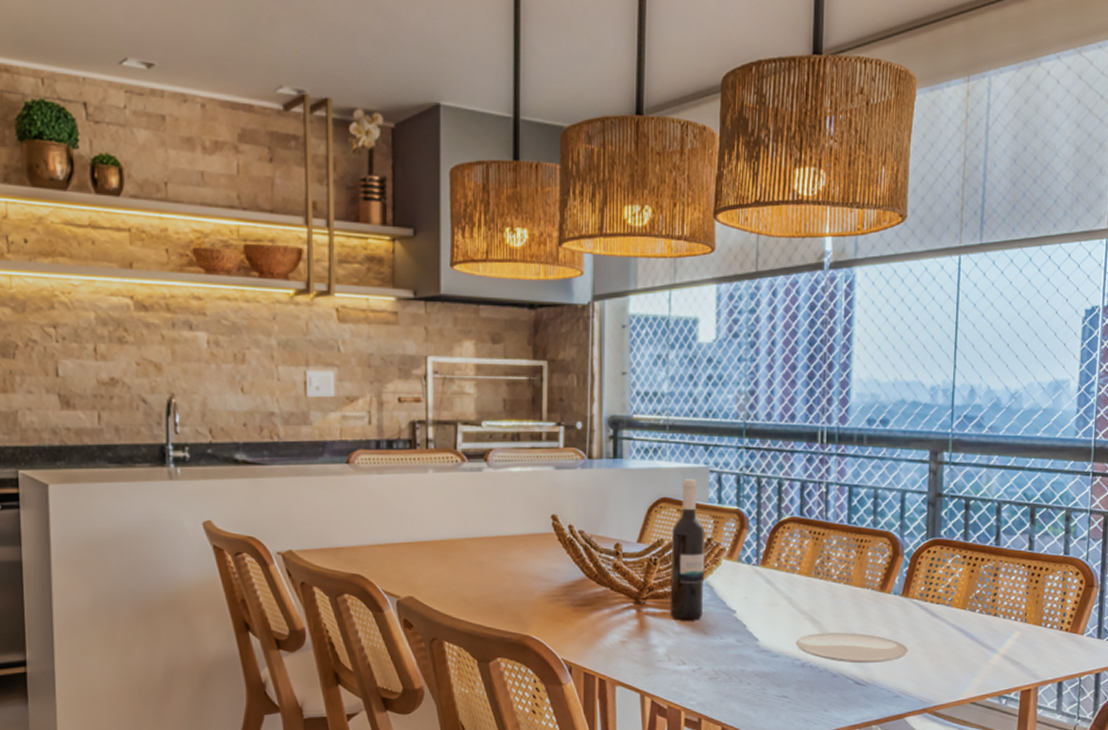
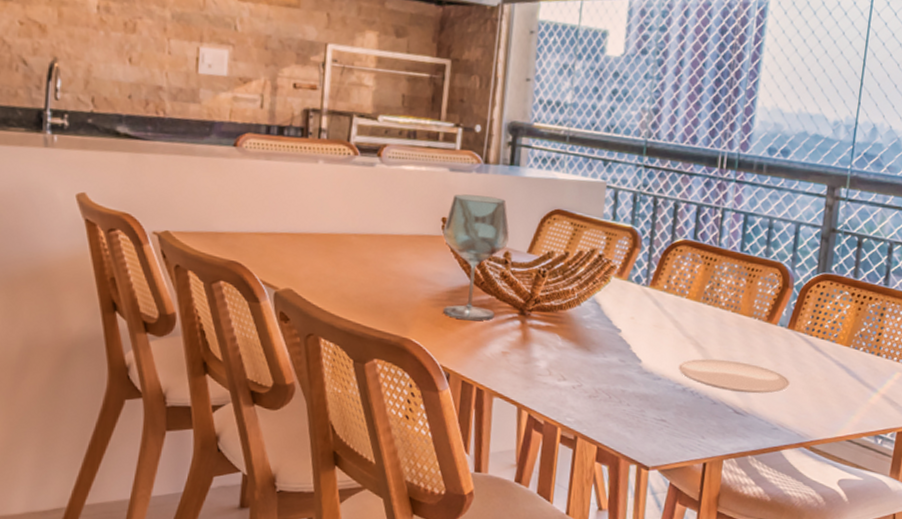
wine glass: none [553,491,619,613] -> present [442,194,510,321]
wine bottle: present [670,479,706,621] -> none [554,192,598,337]

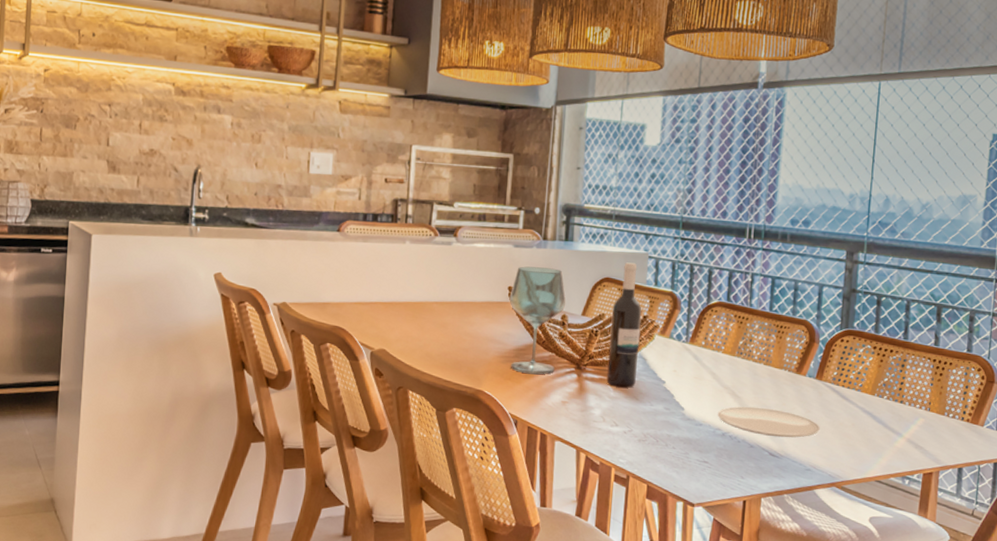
wine bottle: none [554,192,598,337] -> present [606,262,642,388]

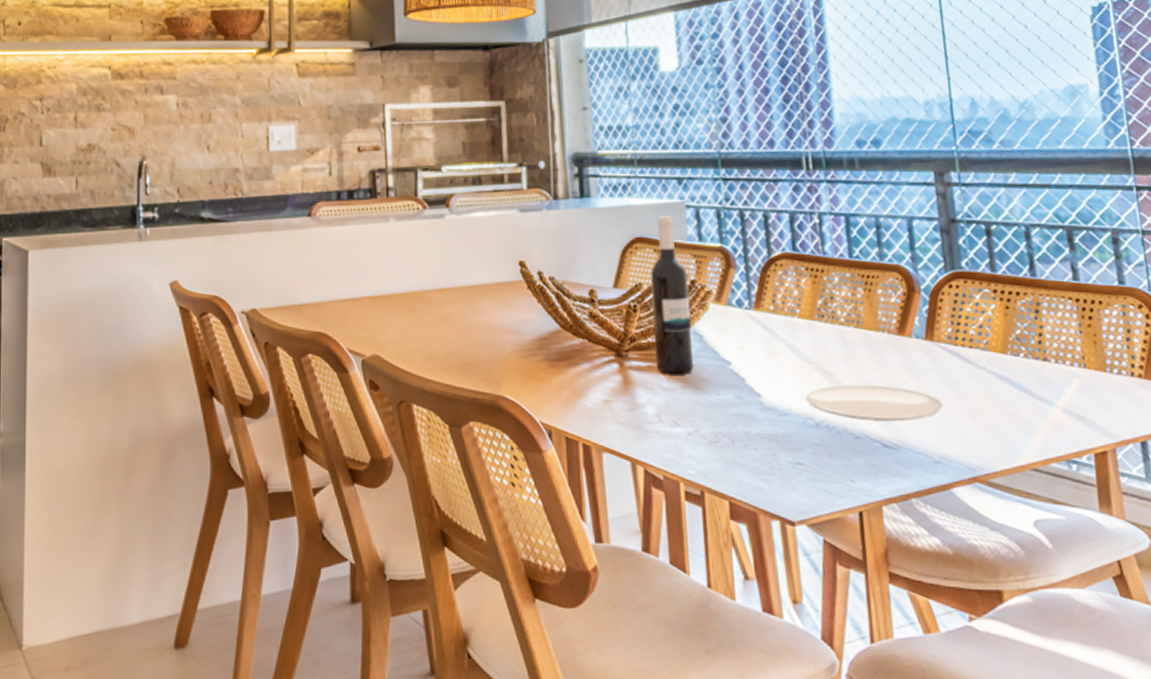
wine glass: present [509,266,566,375] -> none [521,233,592,369]

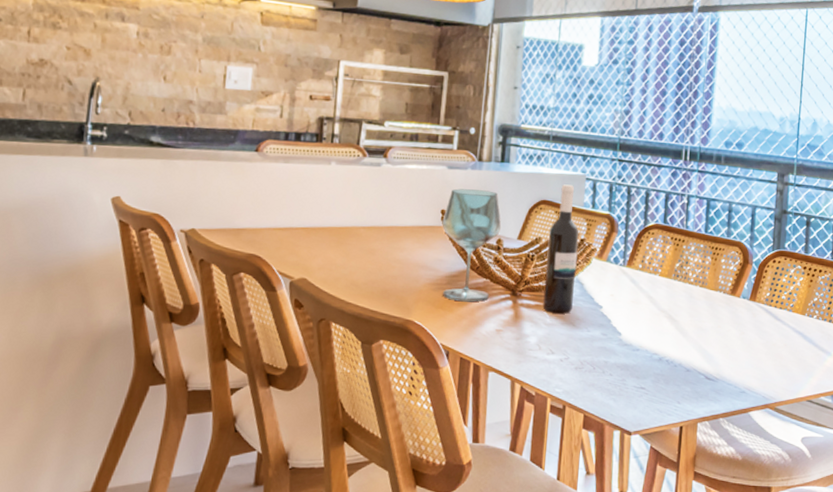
wine glass: none [521,233,592,369] -> present [442,188,502,302]
plate: present [804,384,943,422] -> none [654,329,754,361]

